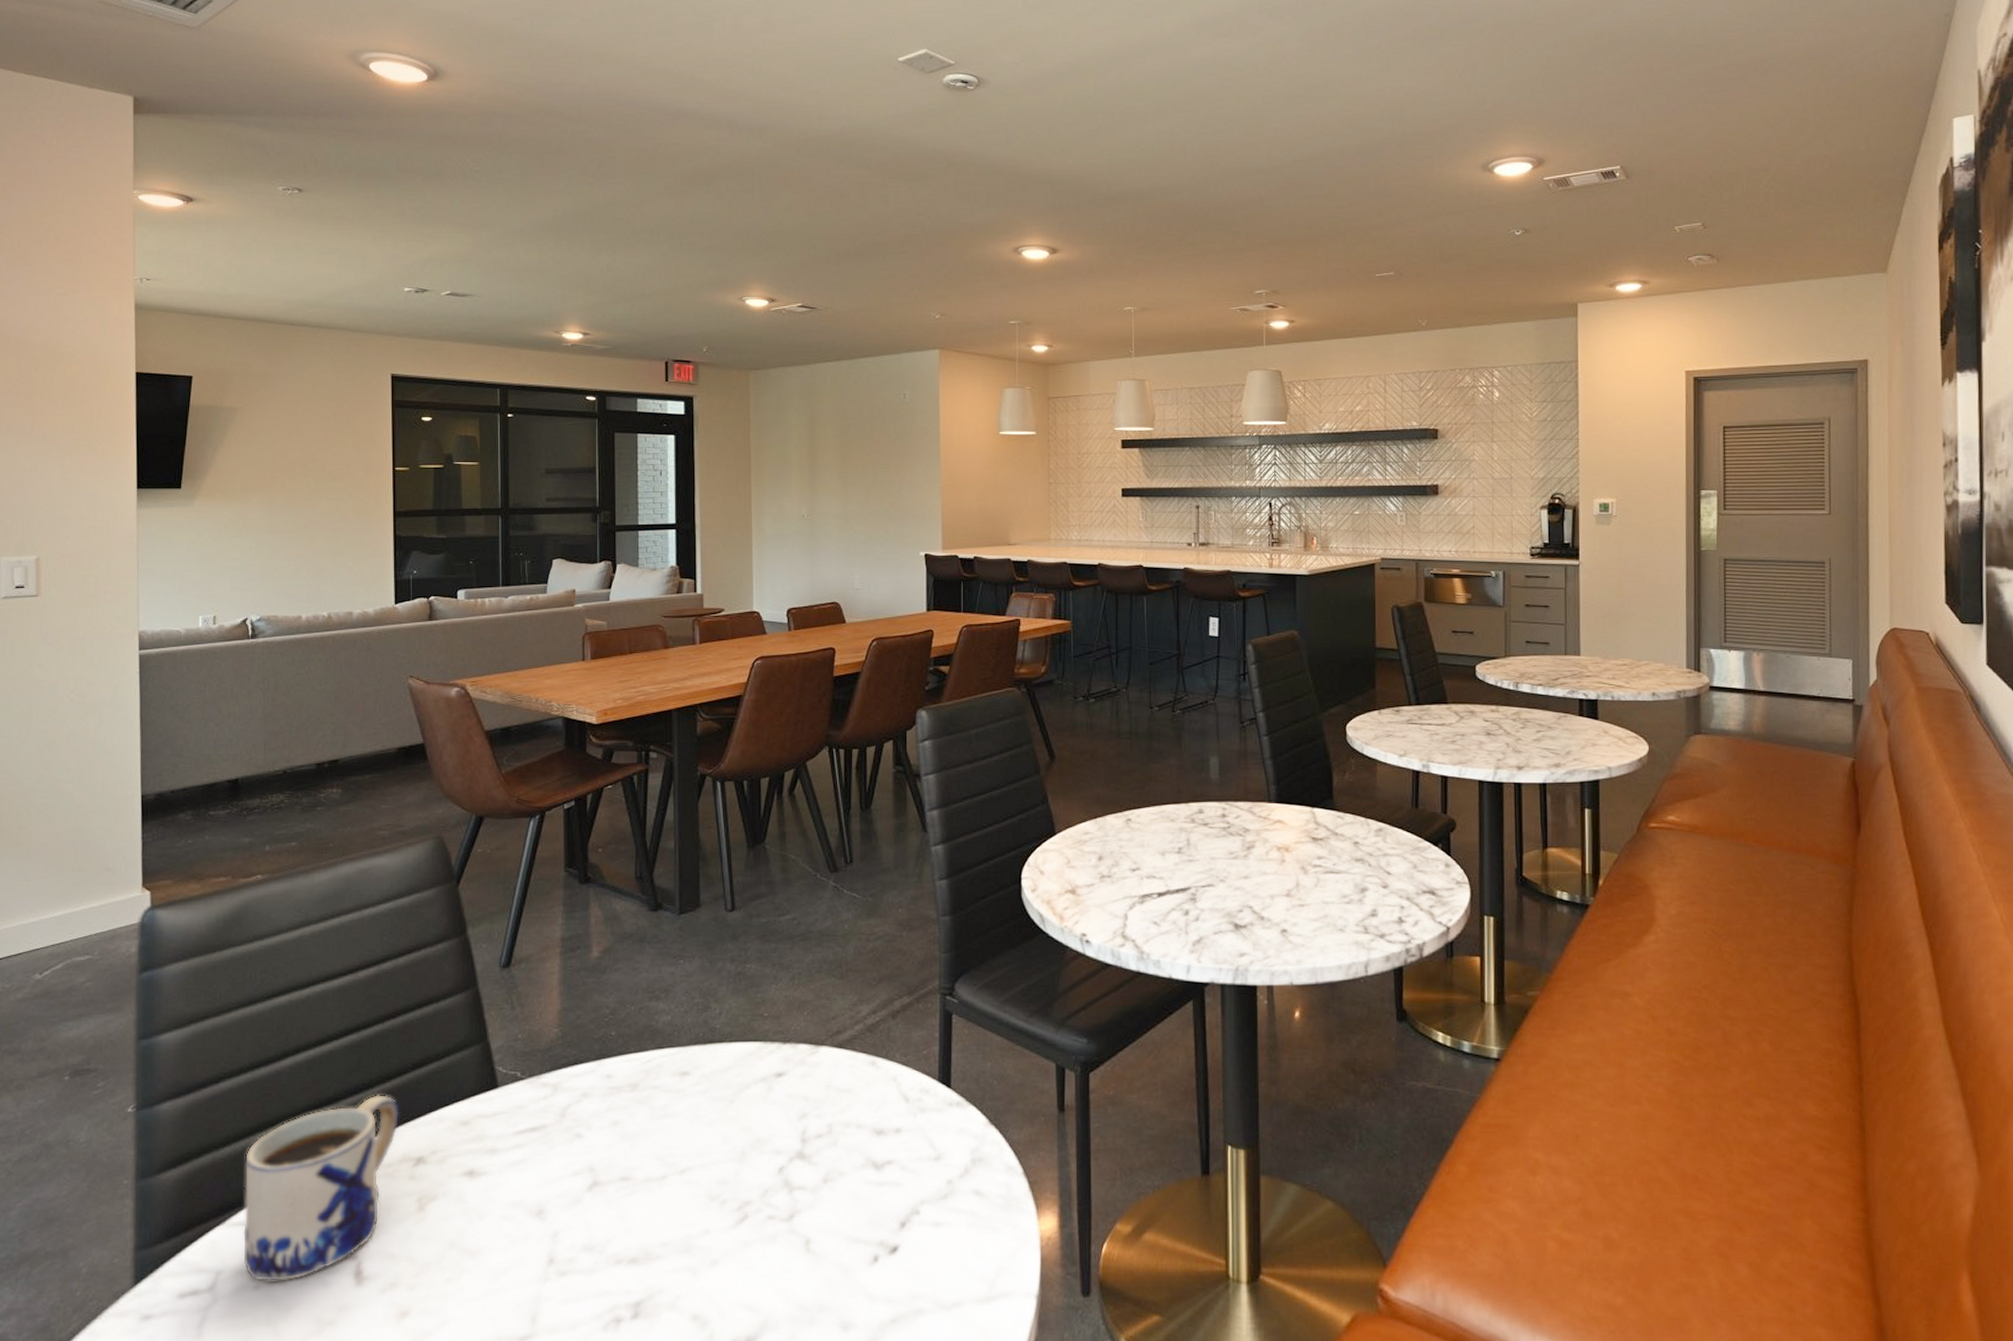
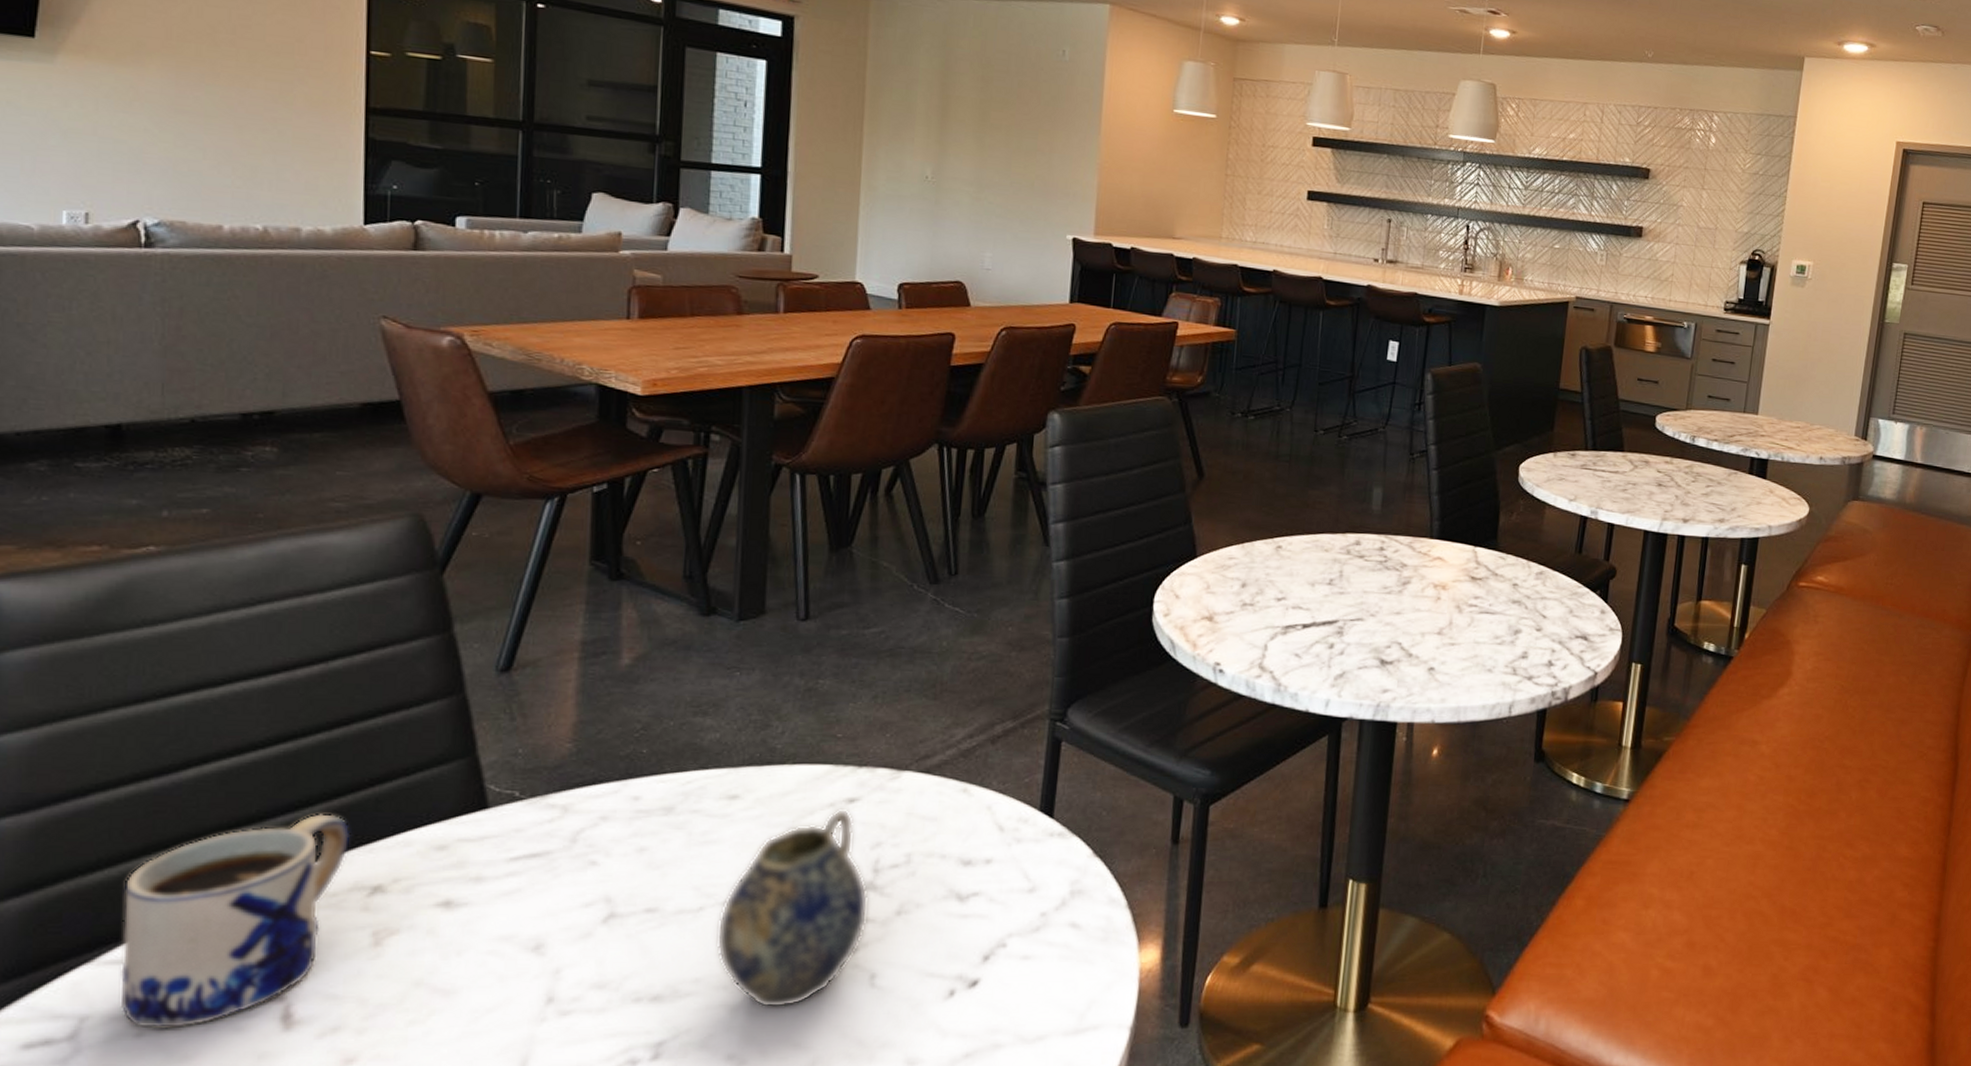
teapot: none [678,1082,800,1272] -> present [716,808,869,1008]

